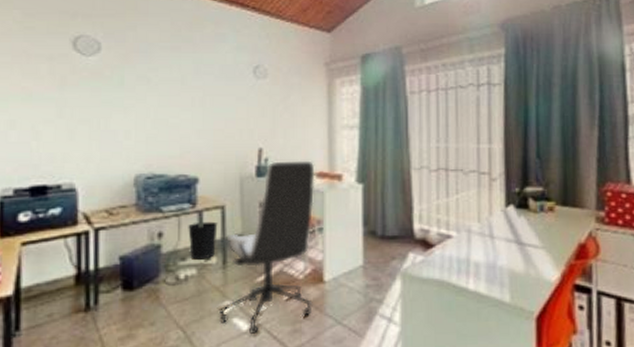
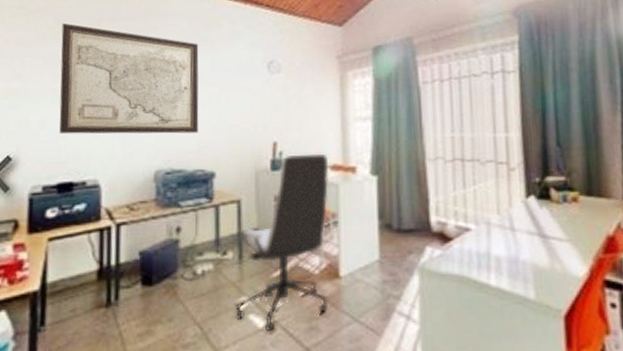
wall art: none [30,17,182,138] -> present [59,22,199,134]
wastebasket: present [188,221,218,260] -> none [205,216,234,255]

